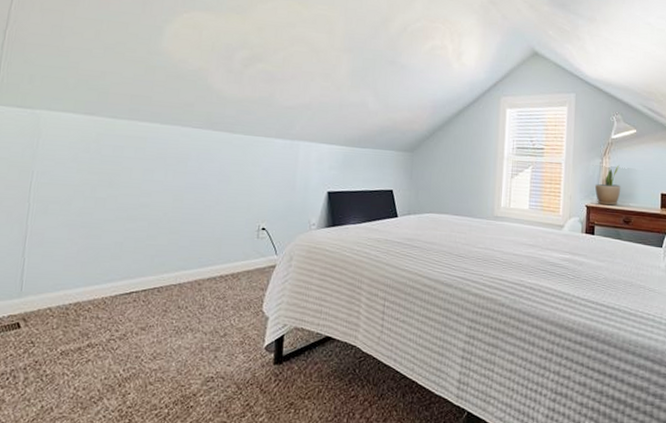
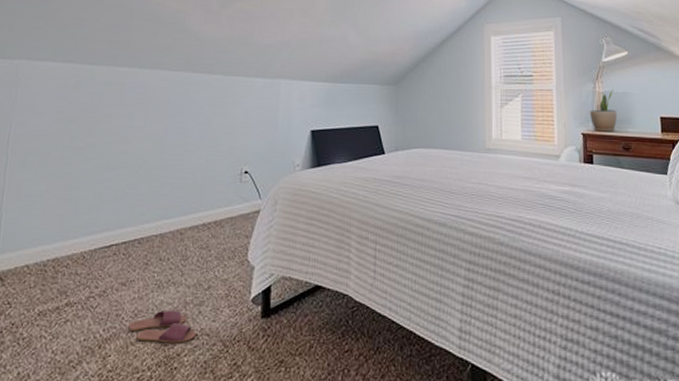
slippers: none [147,353,212,385] -> present [128,309,196,343]

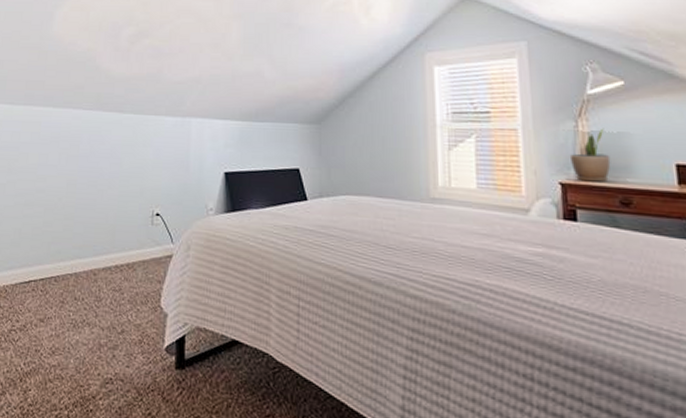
slippers: present [128,309,196,343] -> none [46,350,111,386]

